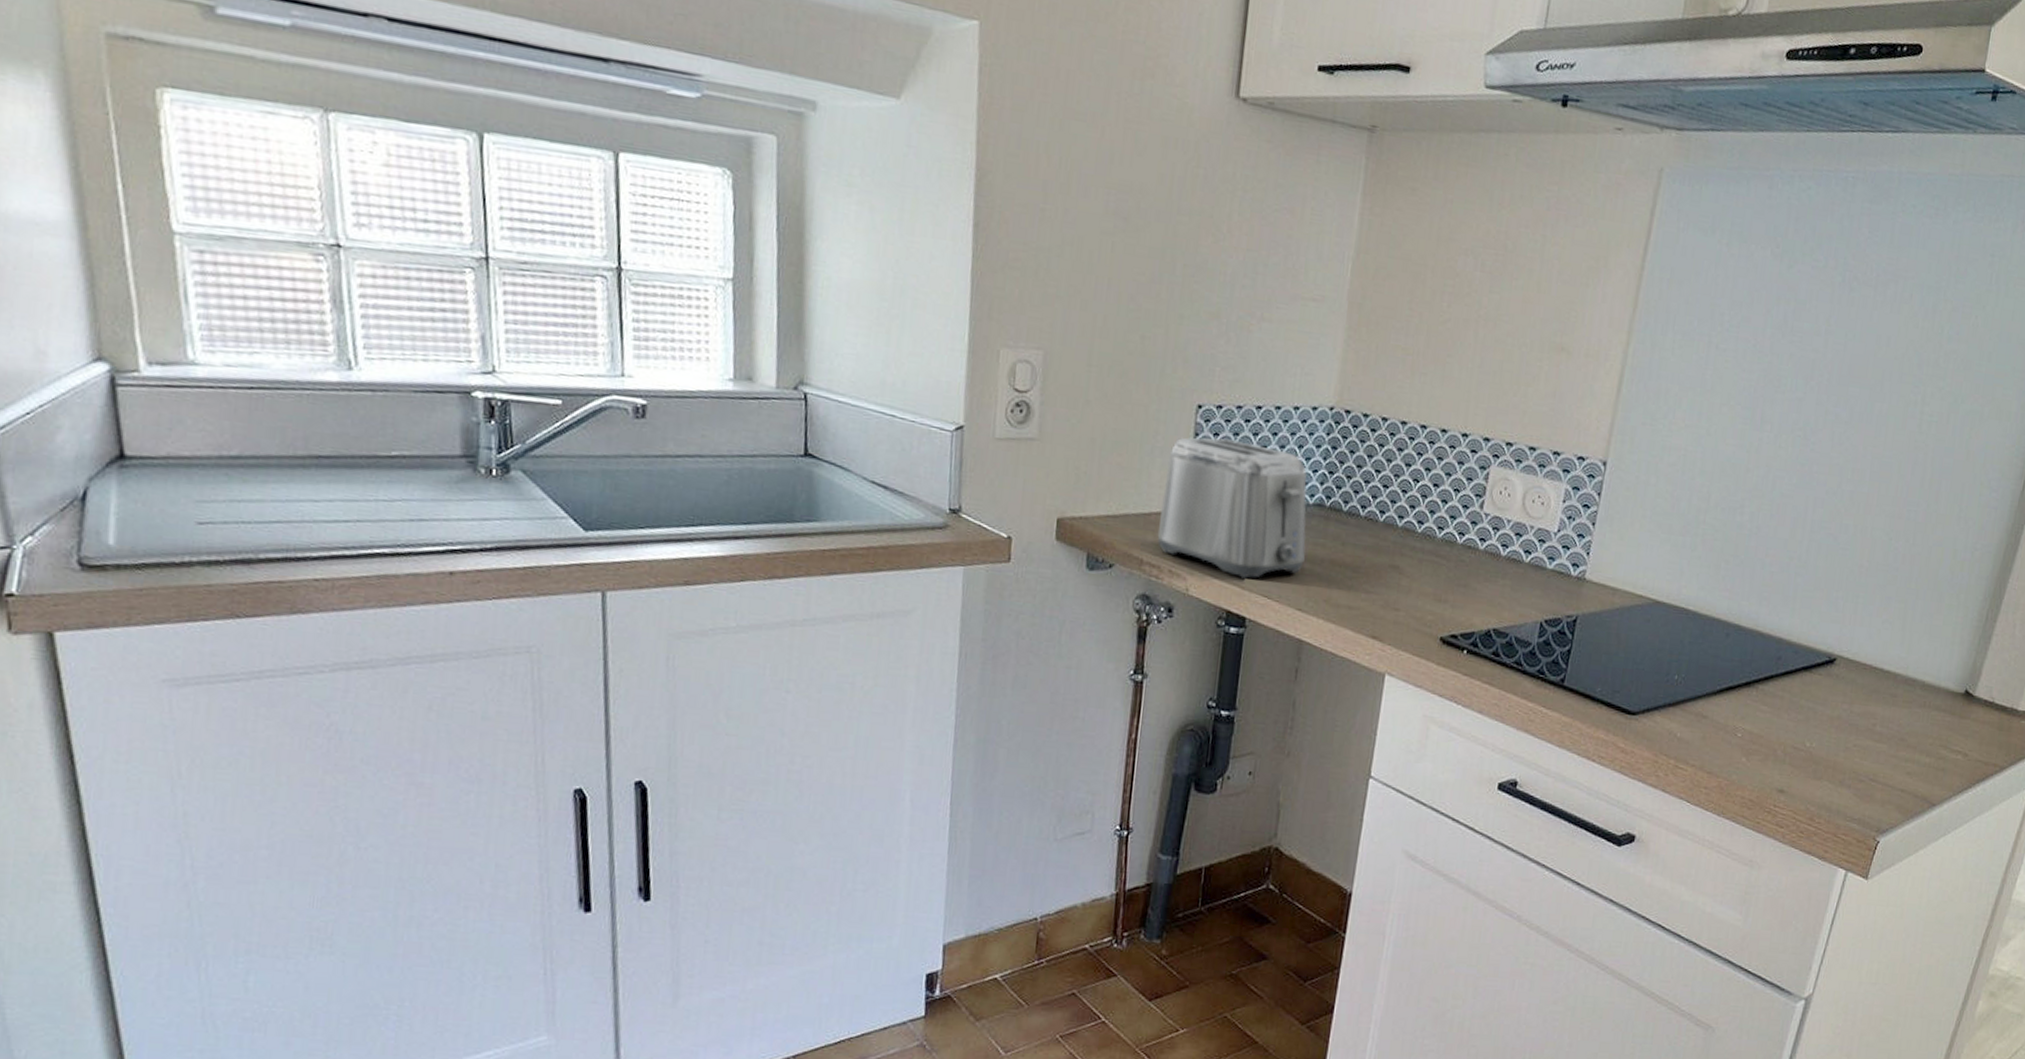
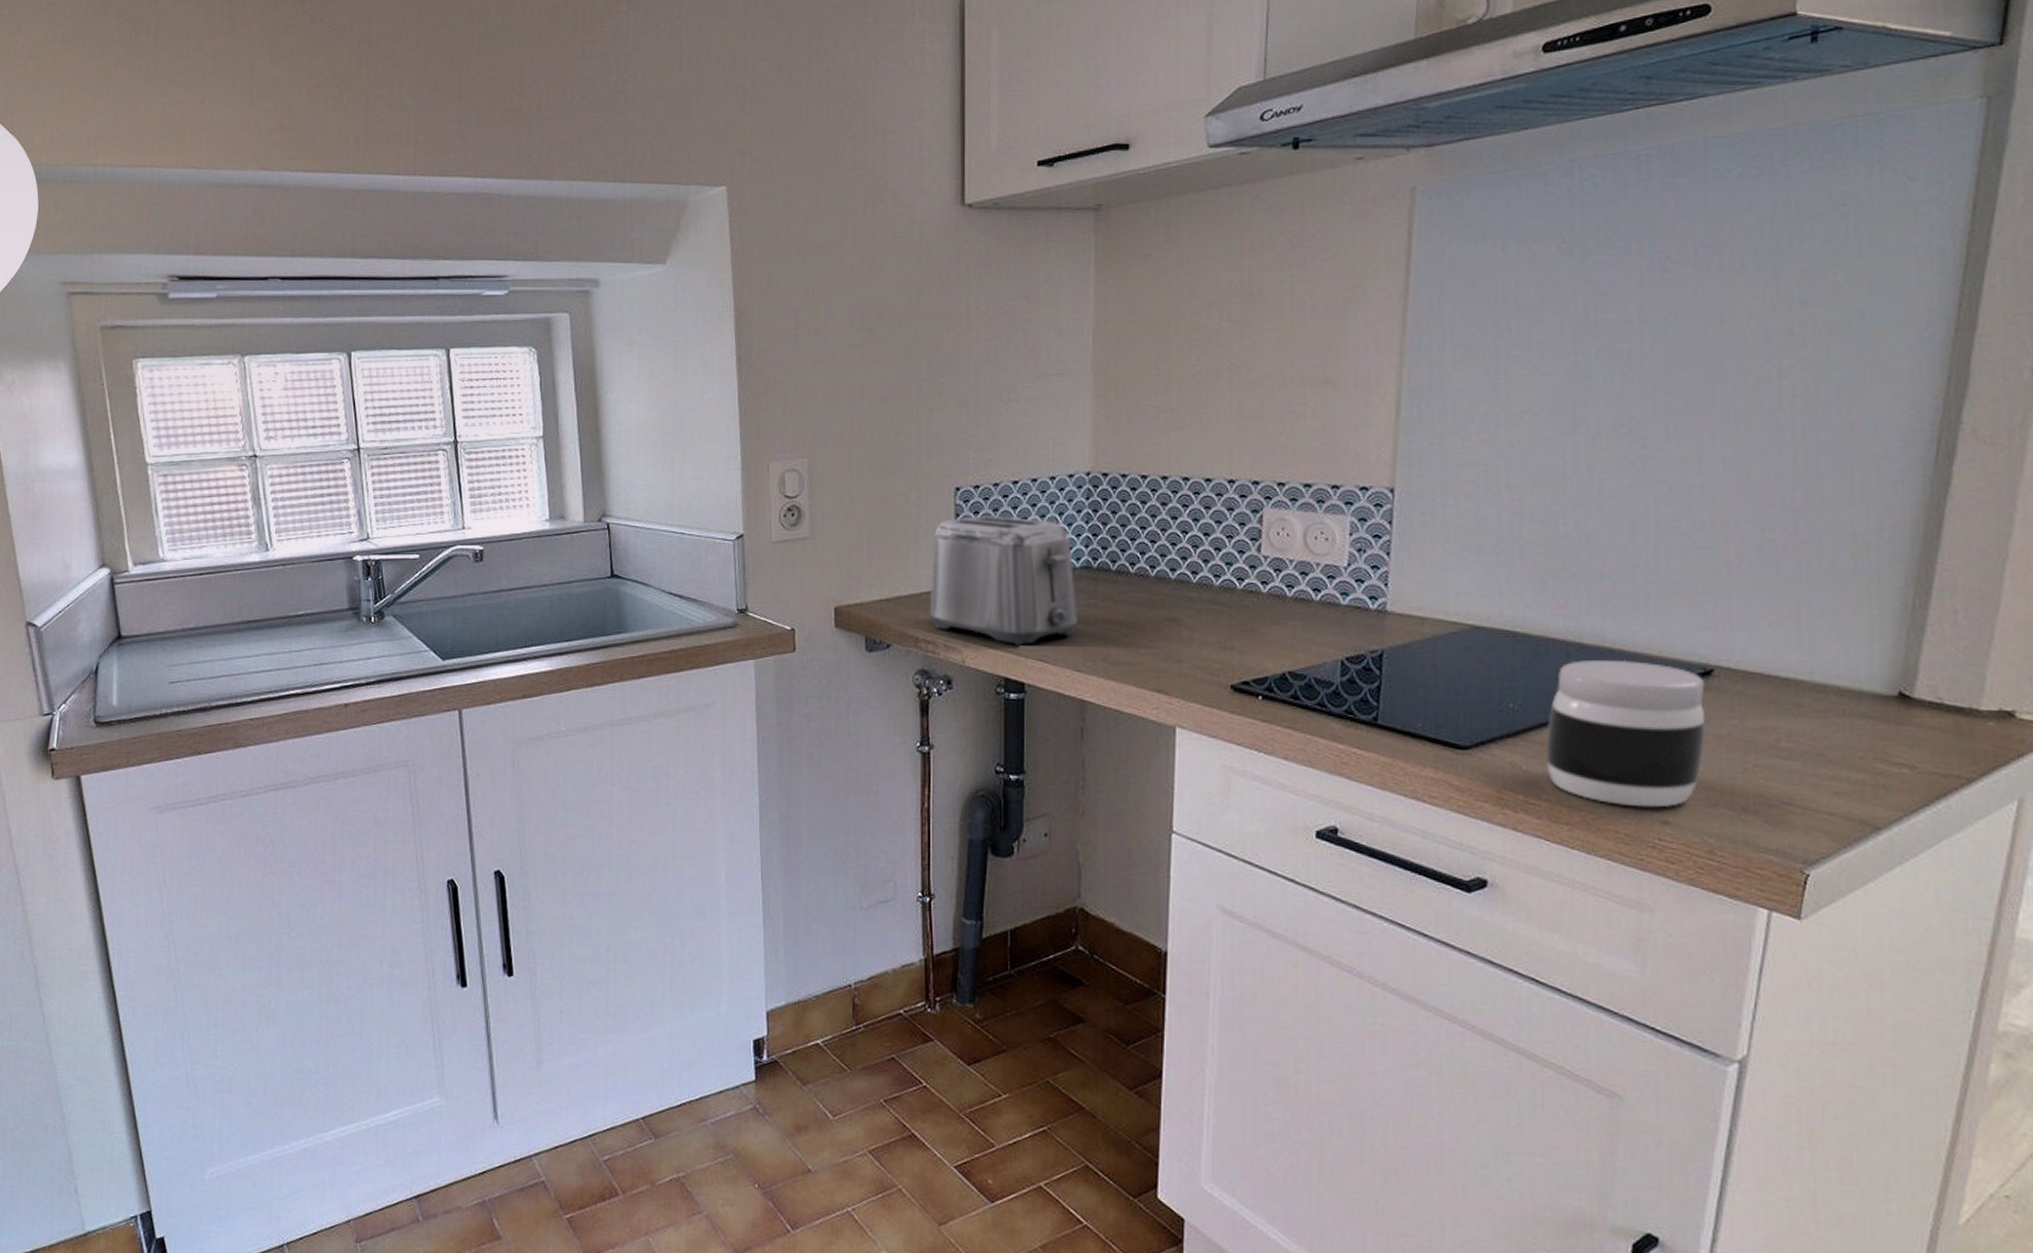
jar: none [1696,641,1828,778] -> present [1546,659,1706,808]

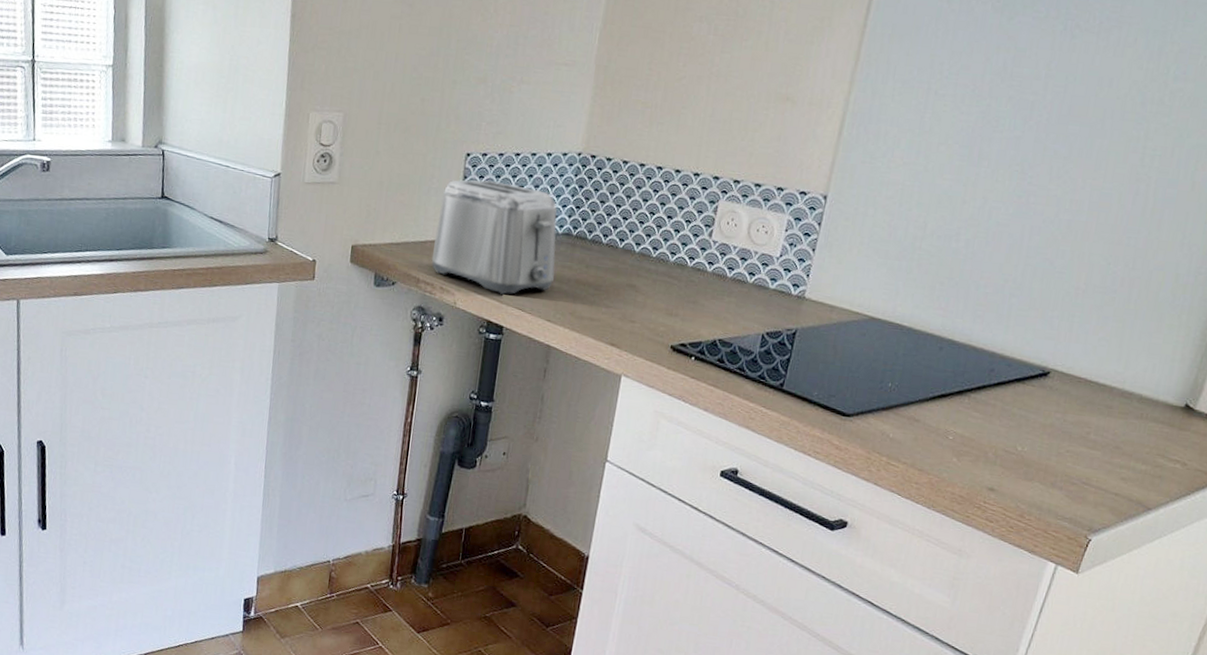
jar: present [1546,659,1706,808] -> none [908,354,1042,478]

